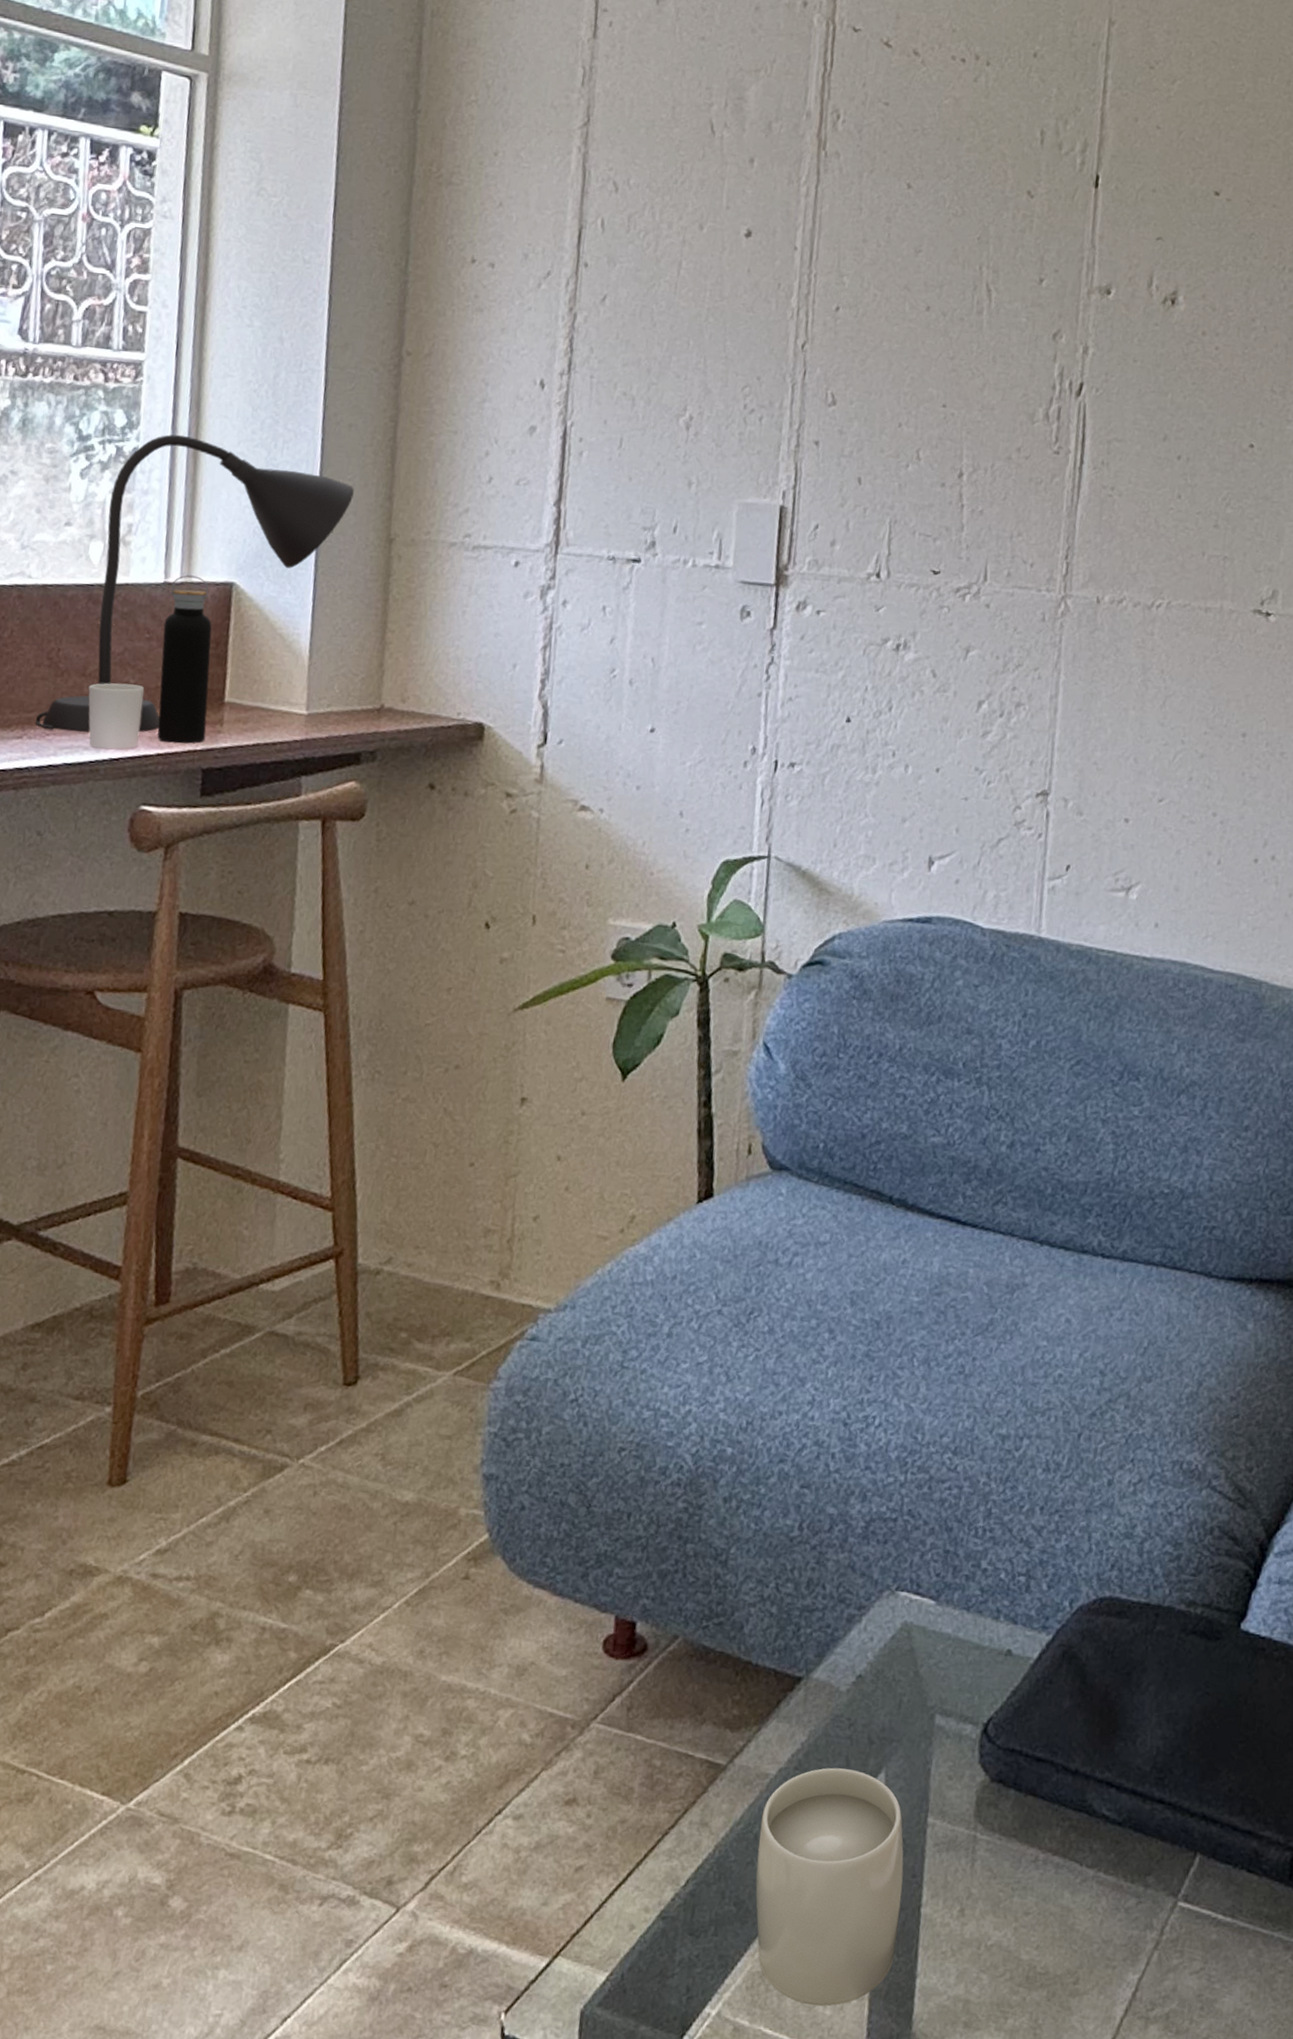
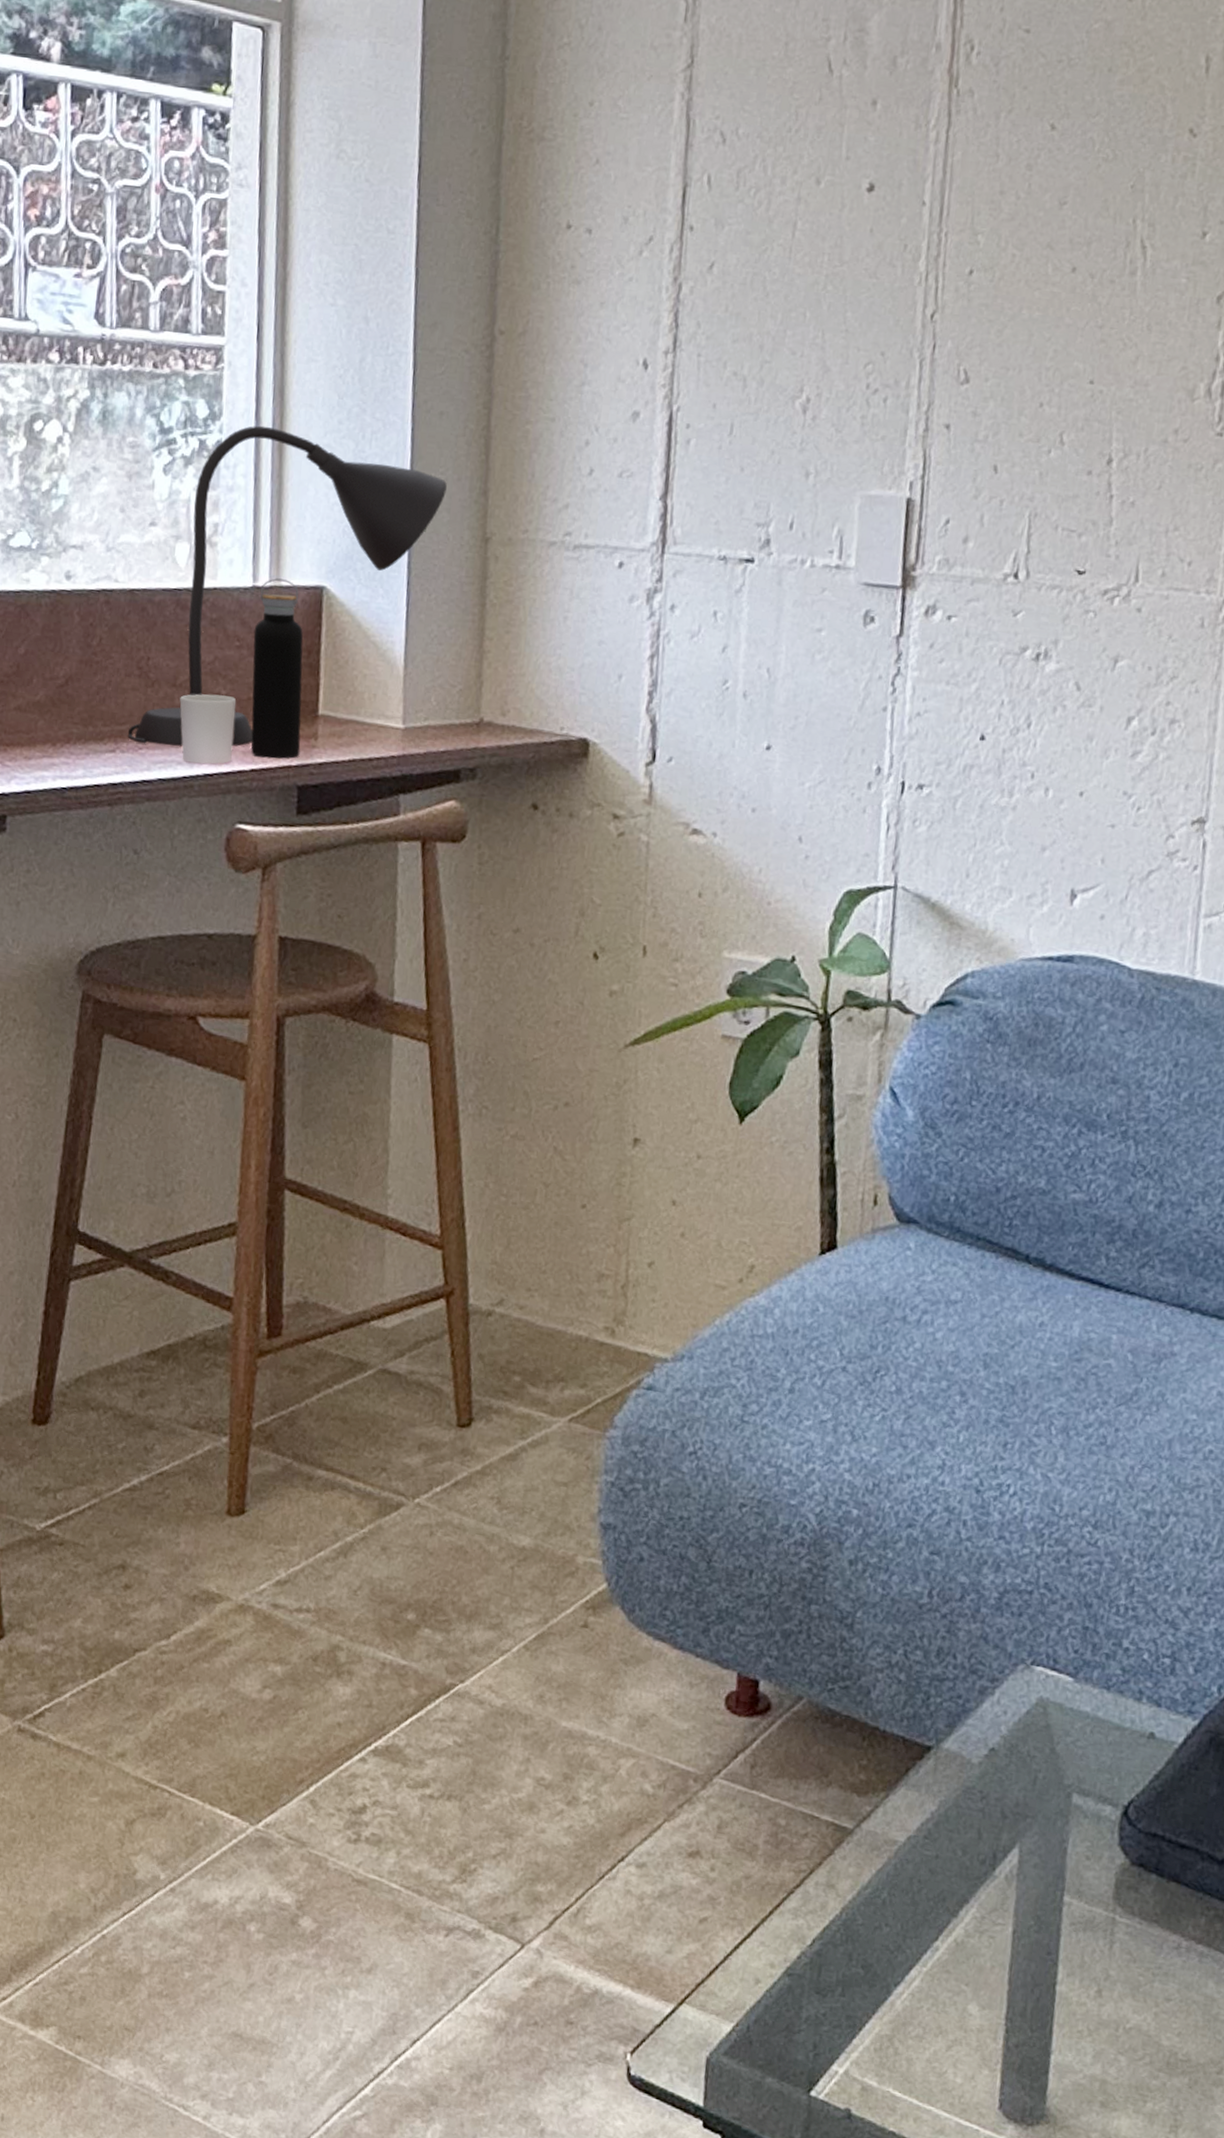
mug: present [755,1767,904,2007] -> none [883,1839,1039,2075]

